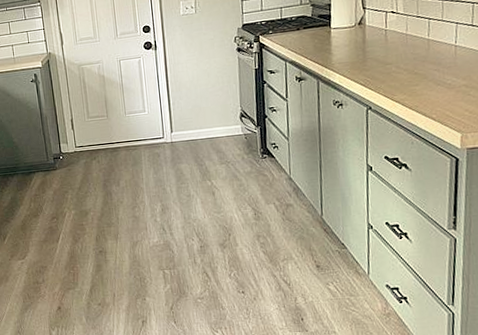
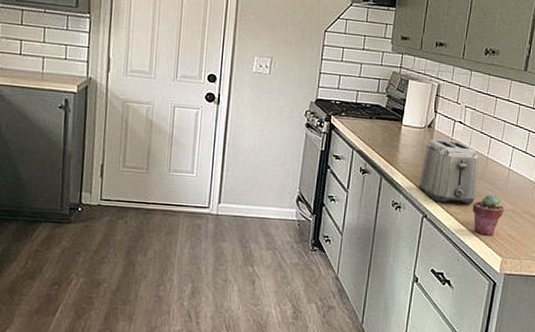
toaster: none [357,31,422,93] -> present [418,139,479,205]
potted succulent: none [419,74,457,116] -> present [472,194,504,236]

